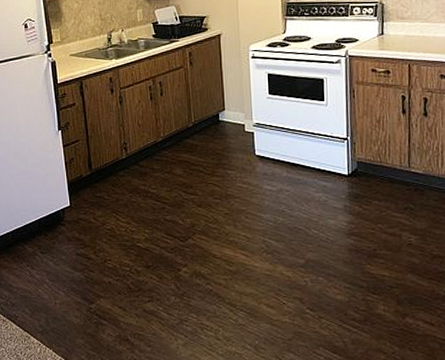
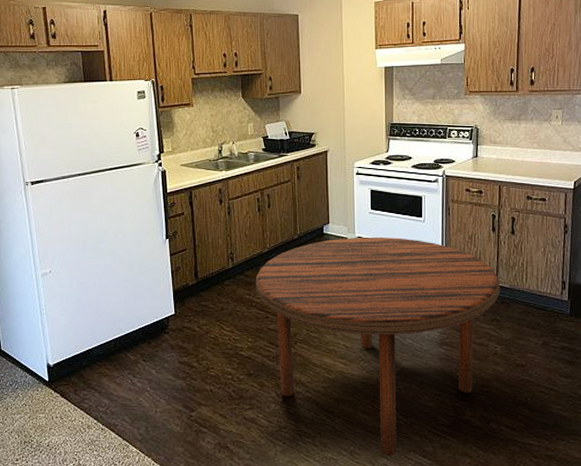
dining table: none [150,123,414,352] -> present [255,237,501,456]

